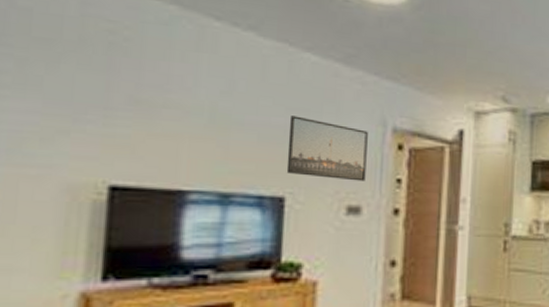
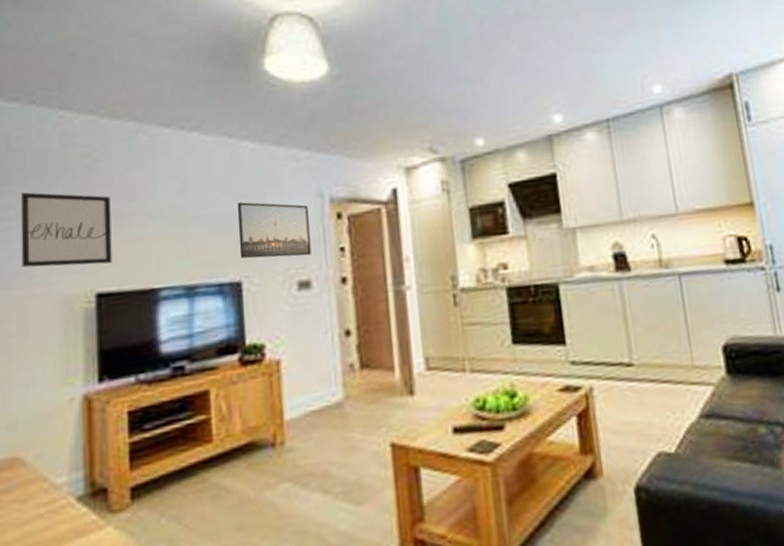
wall art: none [15,59,139,155] -> present [20,192,112,268]

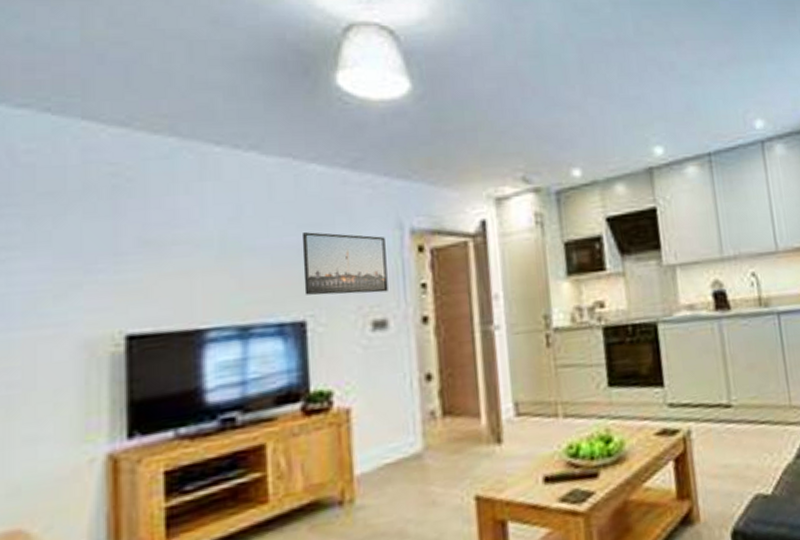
wall art: present [20,192,112,268] -> none [29,216,147,305]

